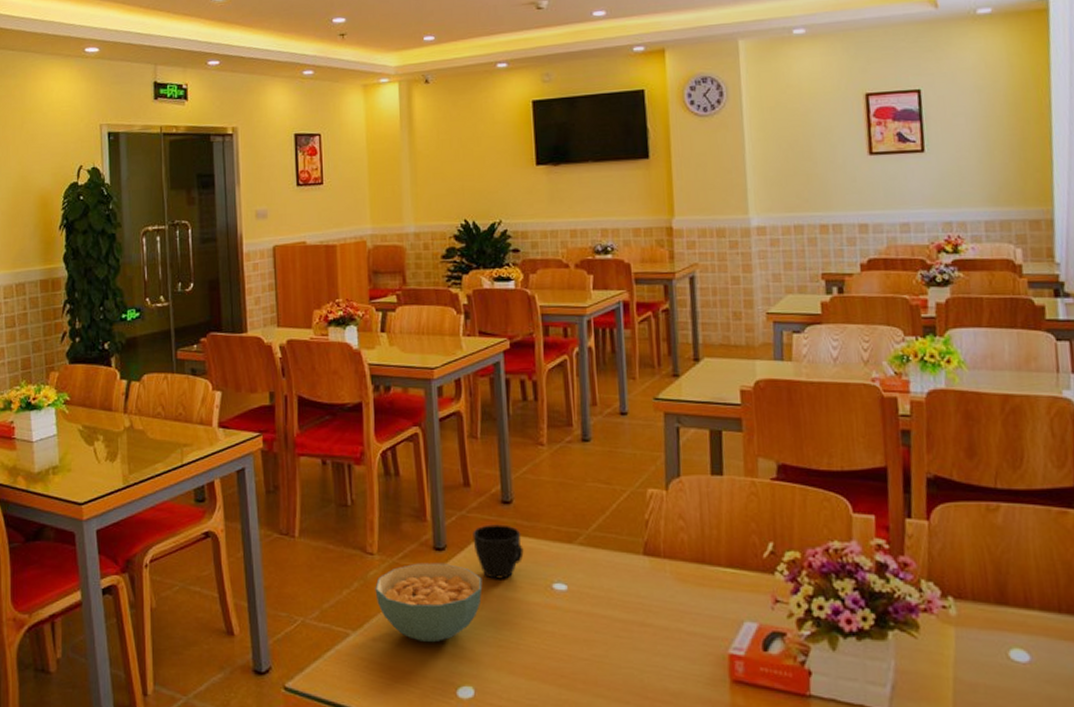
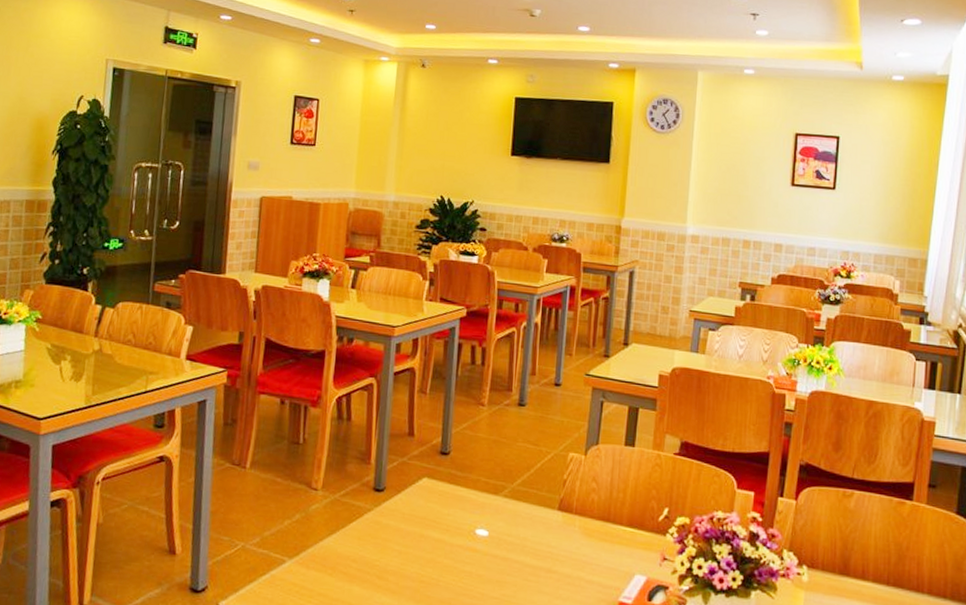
cereal bowl: present [375,563,483,643] -> none [314,501,414,574]
cup: present [472,524,524,579] -> none [410,472,454,522]

